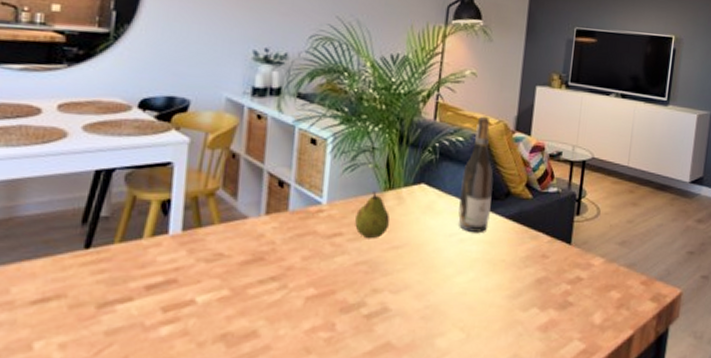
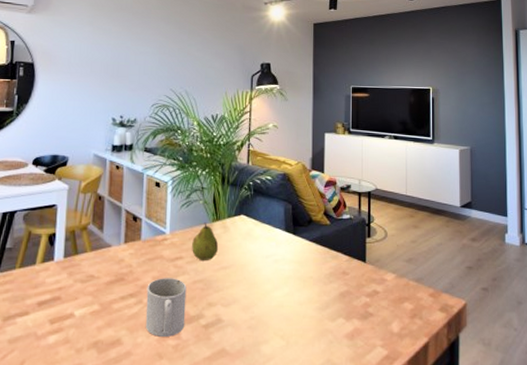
mug: none [289,258,346,328] -> present [145,278,187,337]
wine bottle: present [458,116,494,232] -> none [272,159,298,254]

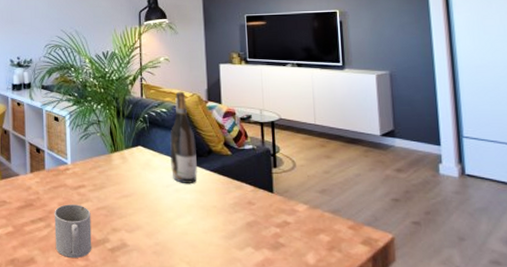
fruit: present [192,222,219,261] -> none [93,153,119,190]
wine bottle: none [272,159,298,254] -> present [170,91,197,183]

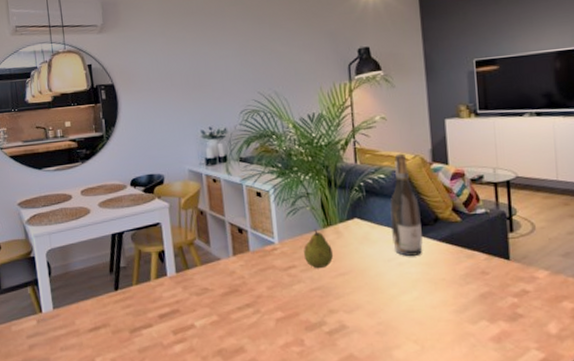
mug: present [54,204,92,258] -> none [262,287,308,344]
fruit: none [93,153,119,190] -> present [304,229,334,269]

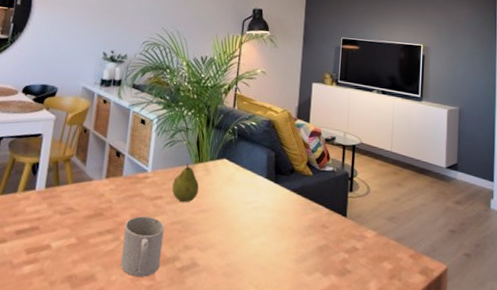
mug: none [262,287,308,344] -> present [120,216,165,277]
wine bottle: present [390,153,423,256] -> none [253,105,281,202]

